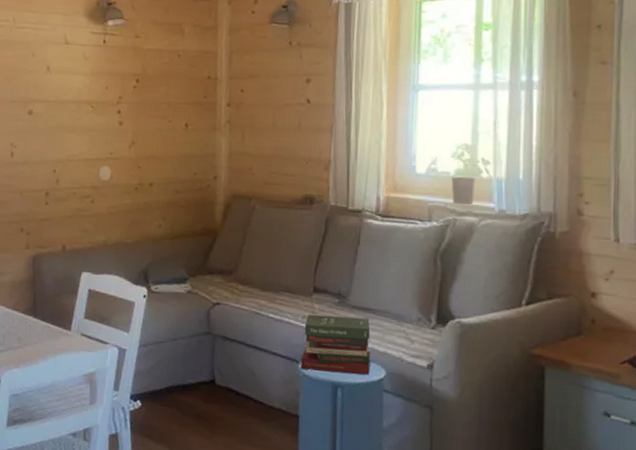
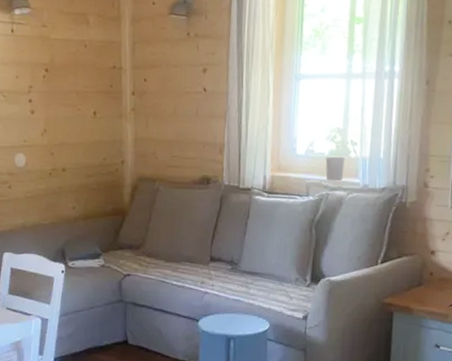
books: present [300,314,371,375] -> none [200,280,258,328]

